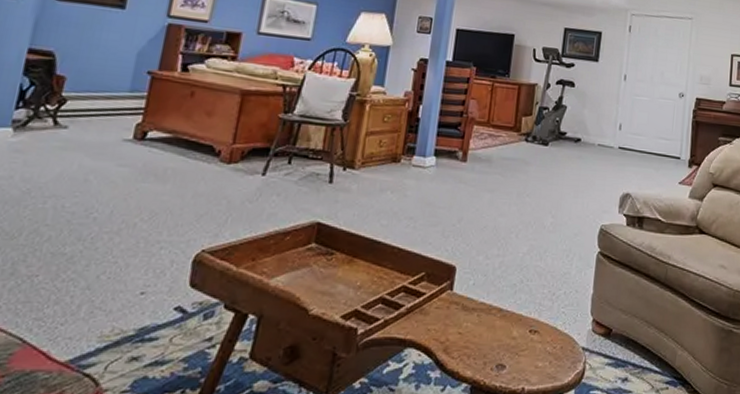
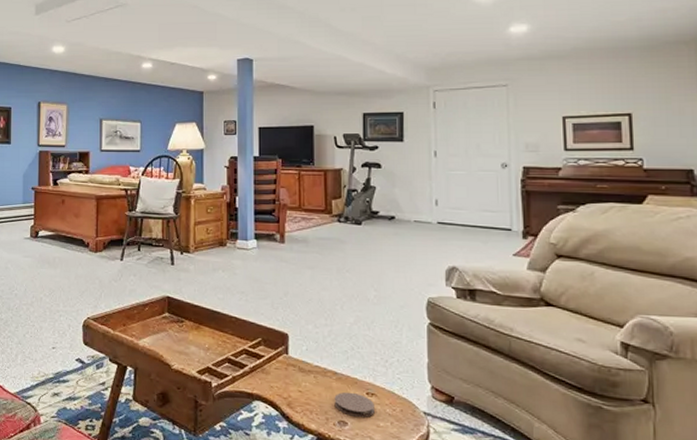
coaster: none [494,330,536,359] -> present [334,392,375,418]

